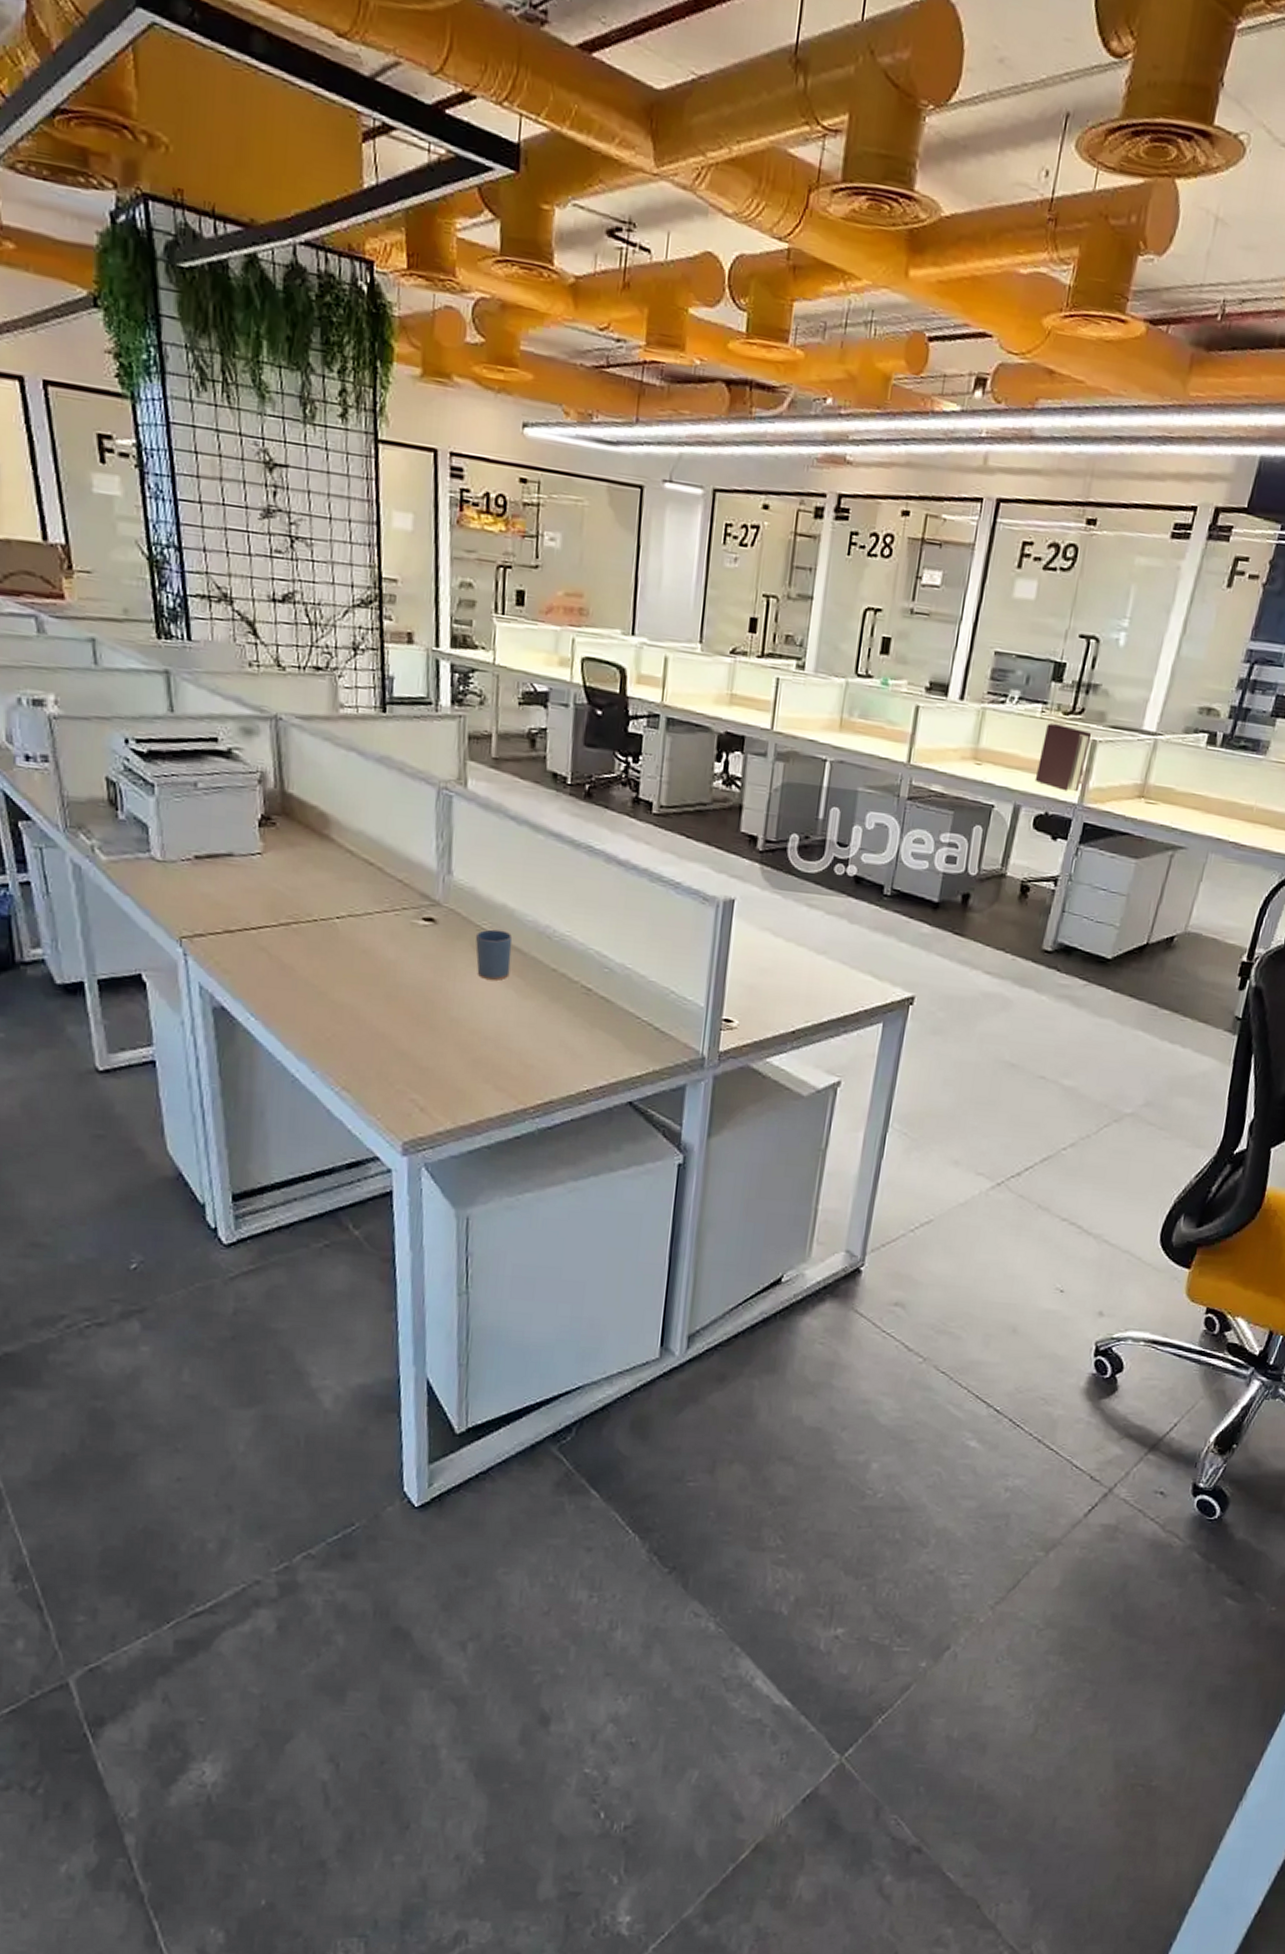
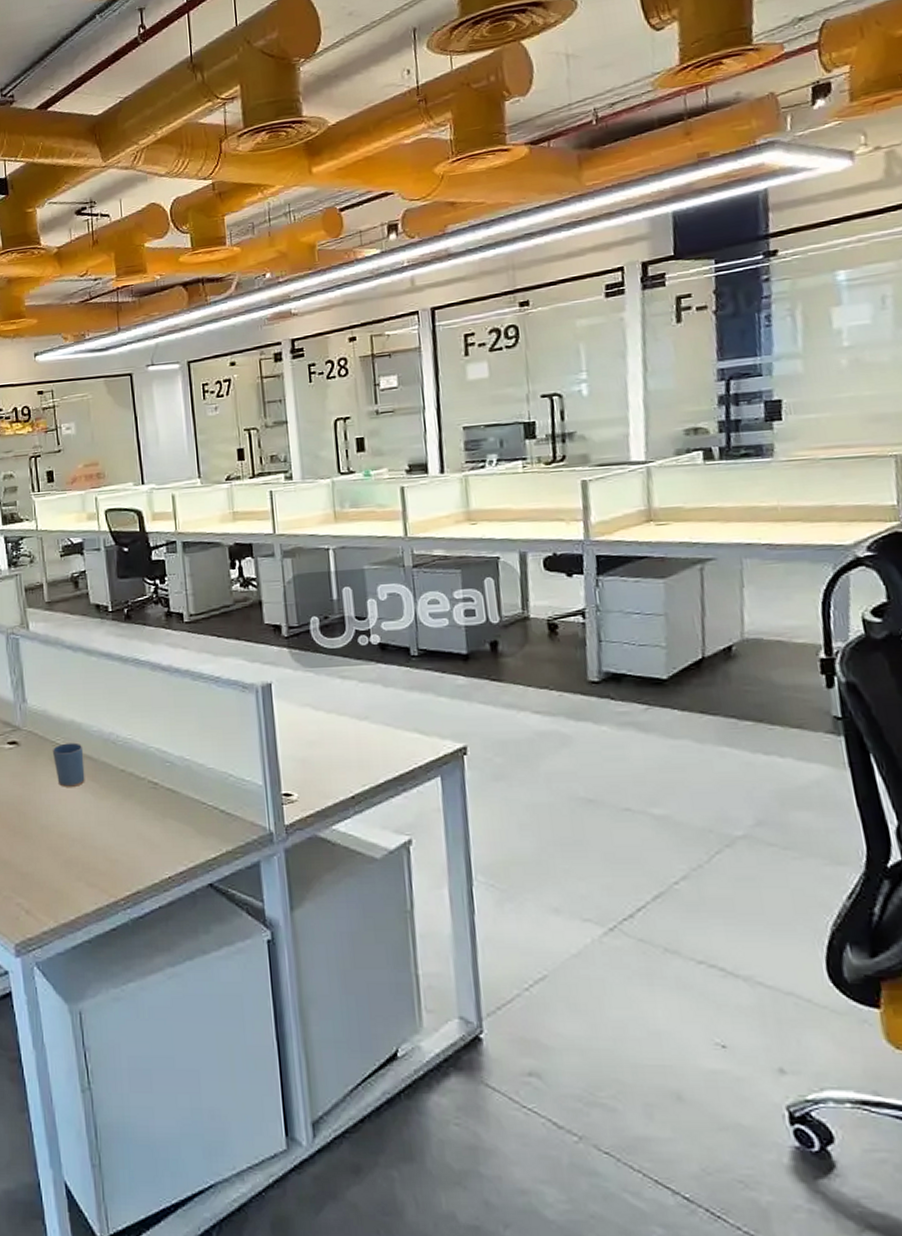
binder: present [1034,723,1092,791] -> none [531,473,582,531]

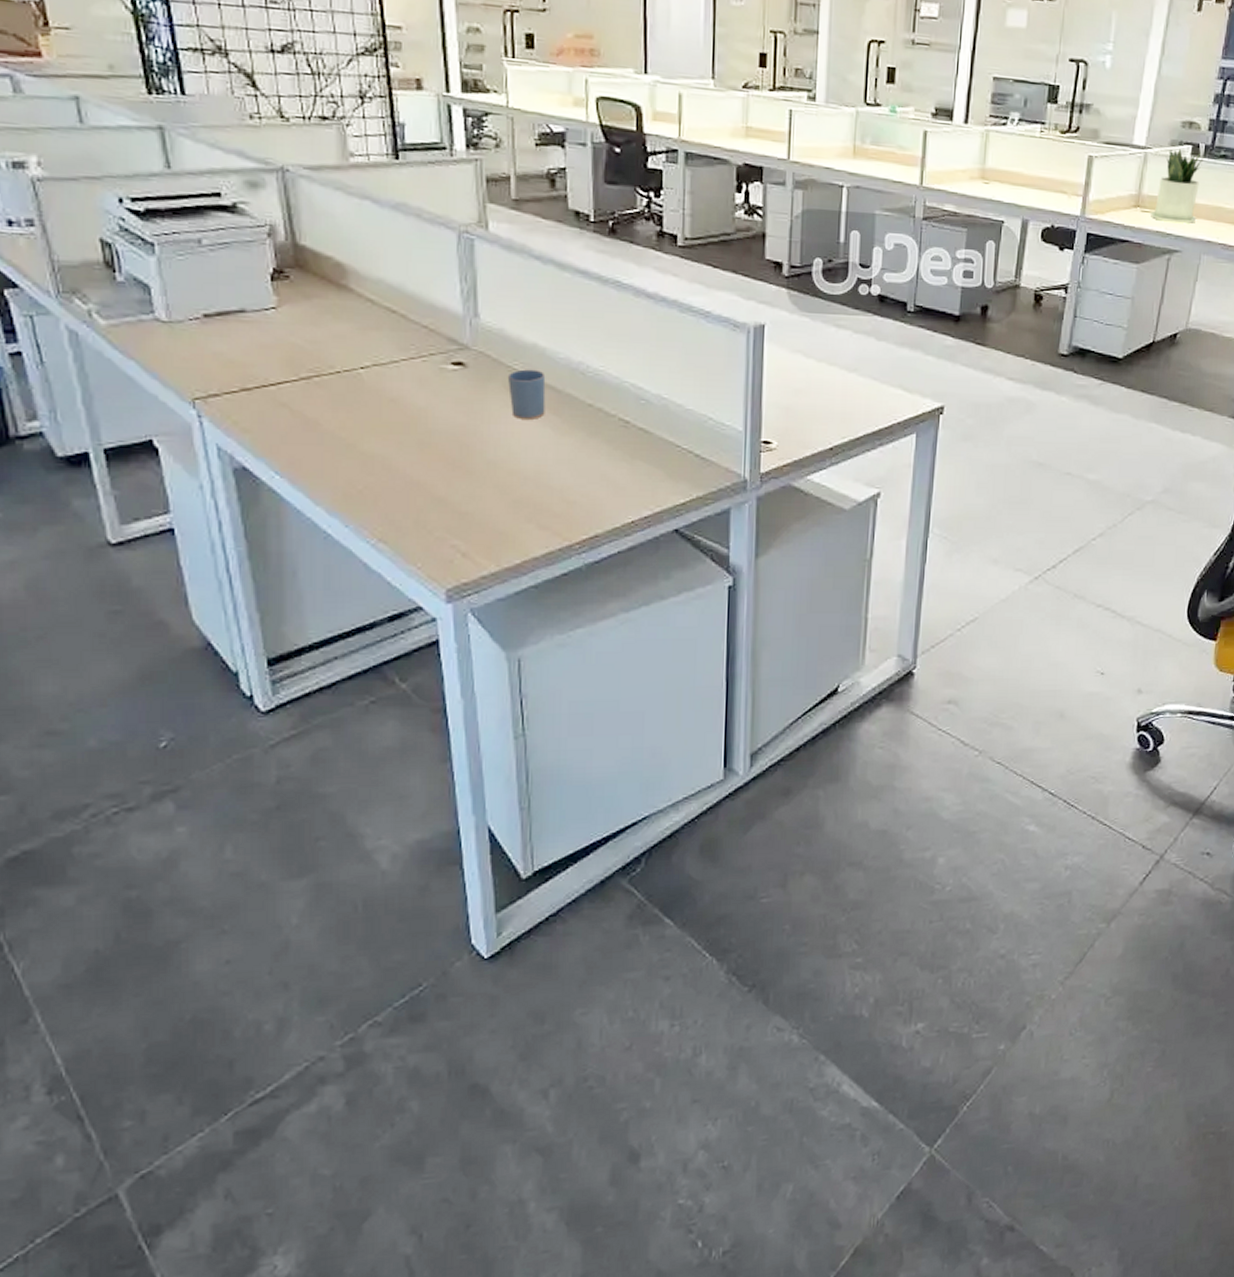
planter: none [666,456,727,532] -> present [1149,149,1204,224]

